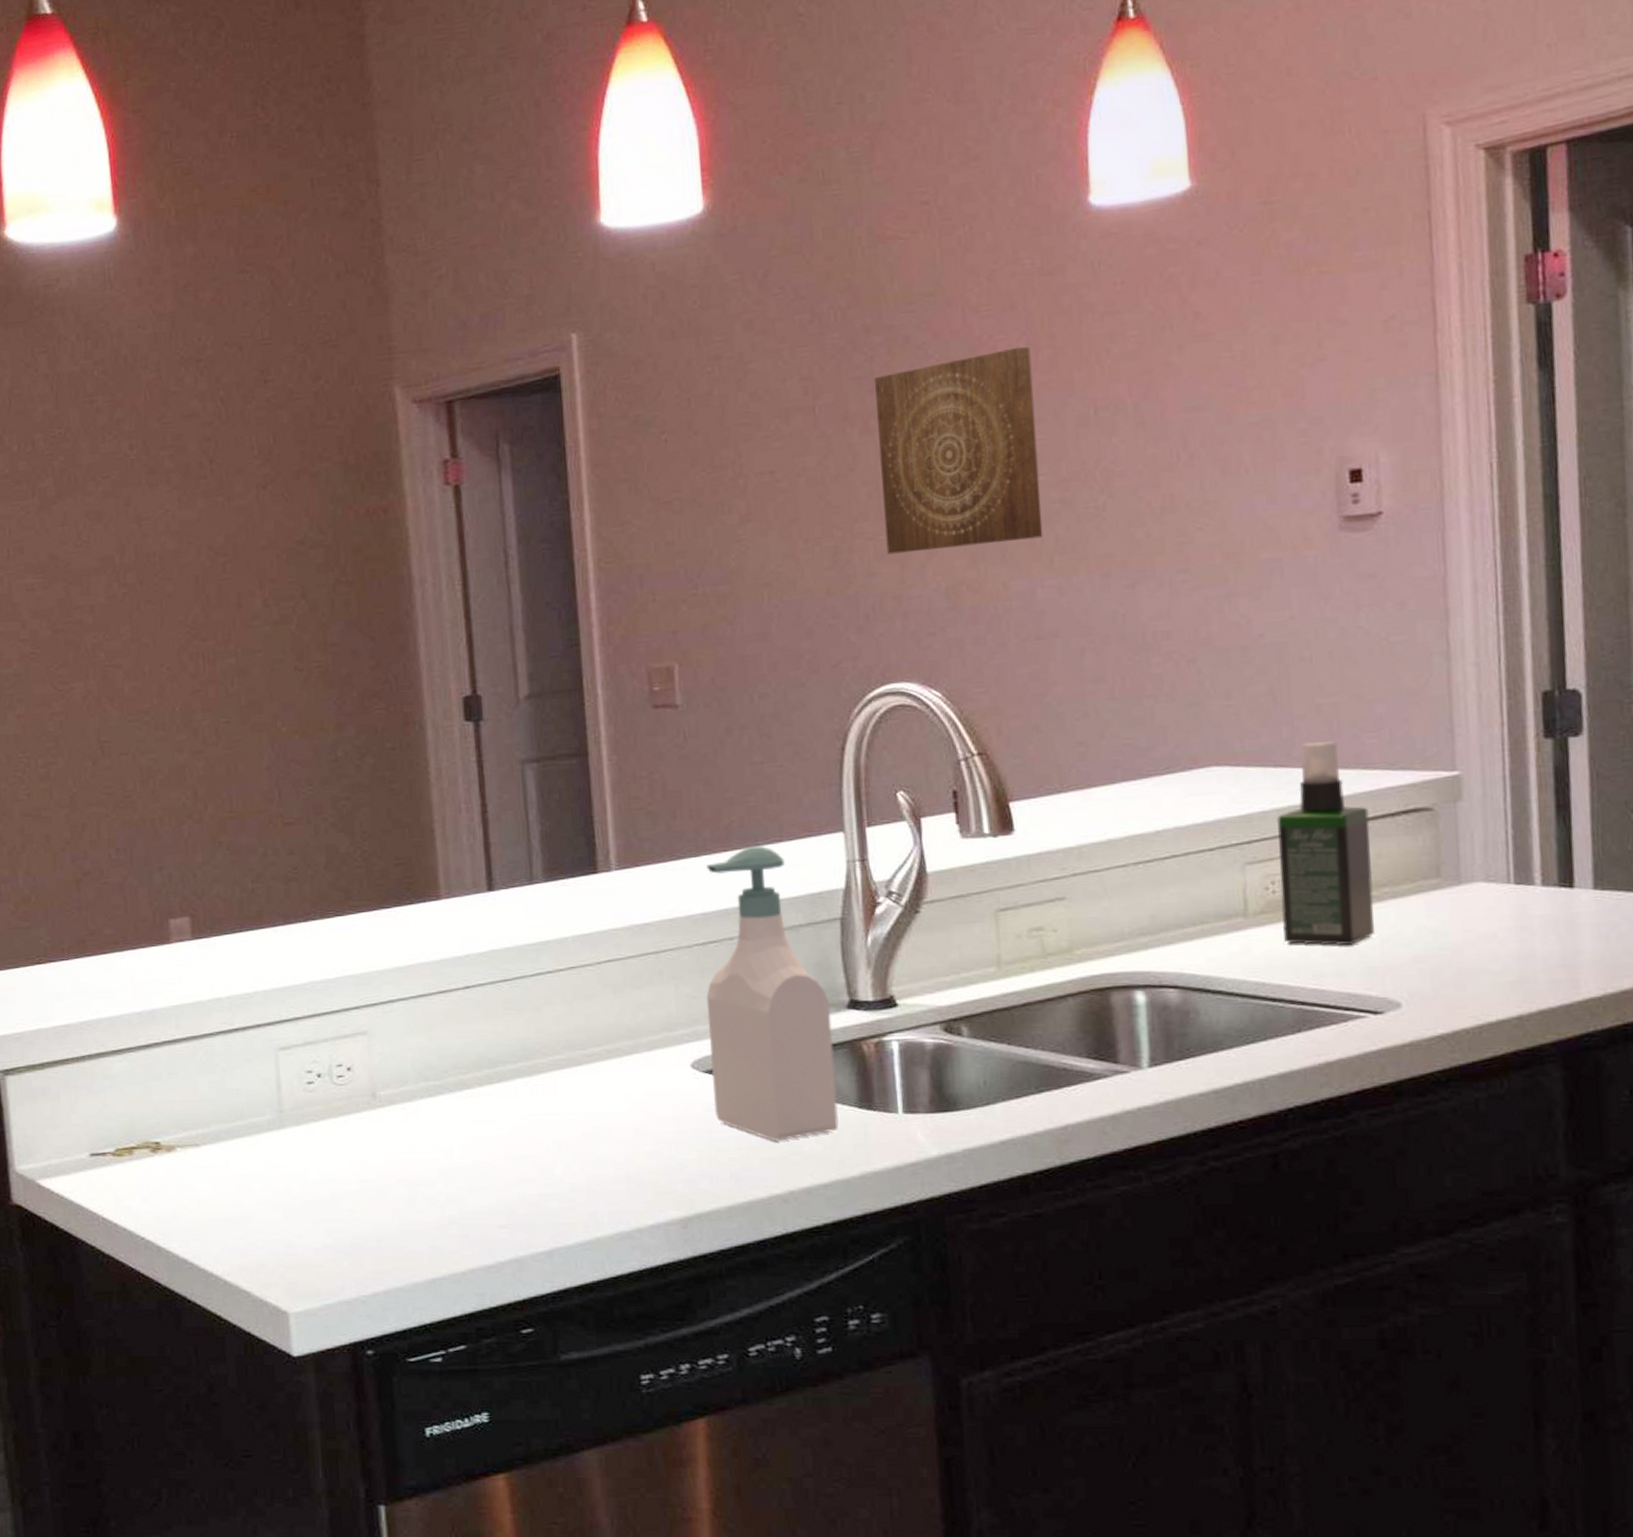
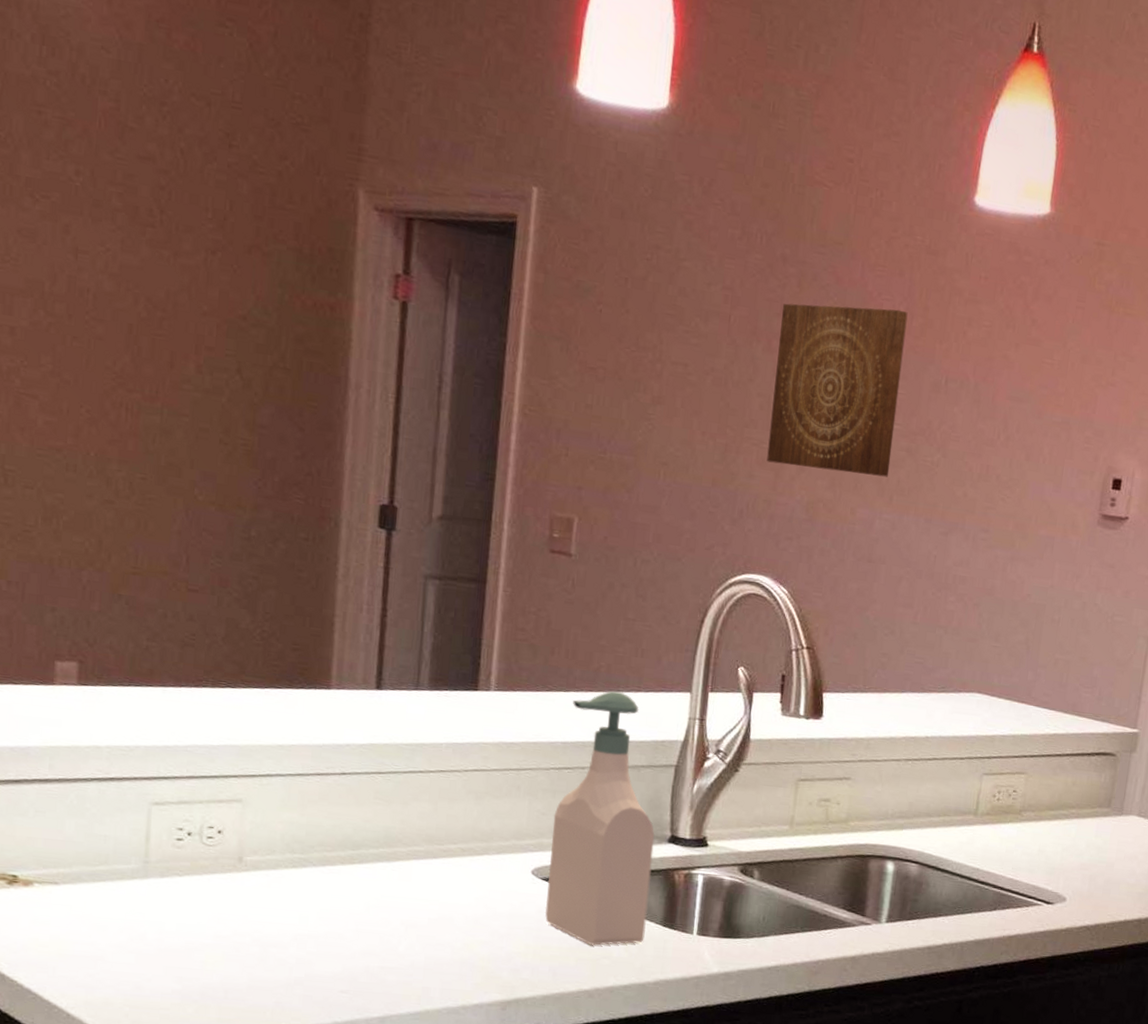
spray bottle: present [1277,740,1374,946] -> none [998,687,1074,849]

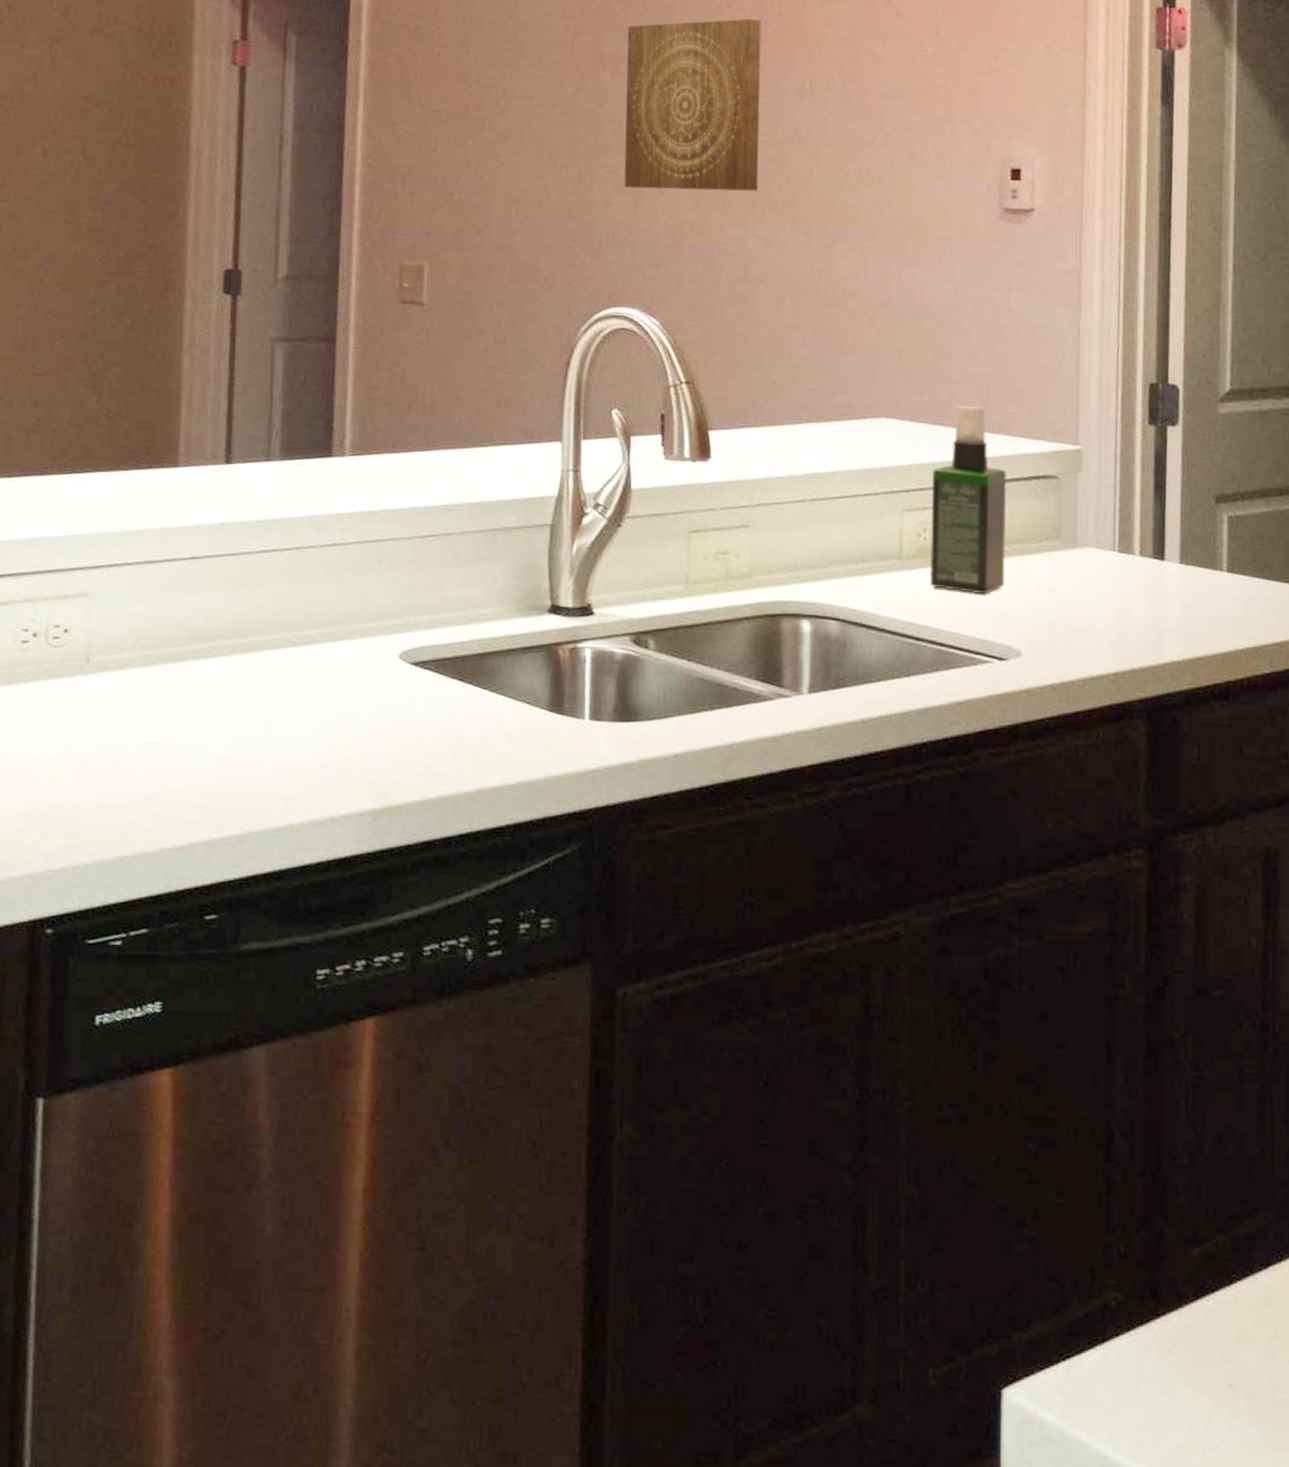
soap bottle: present [544,691,655,946] -> none [416,446,533,739]
spray bottle: none [998,687,1074,849] -> present [929,405,1007,595]

